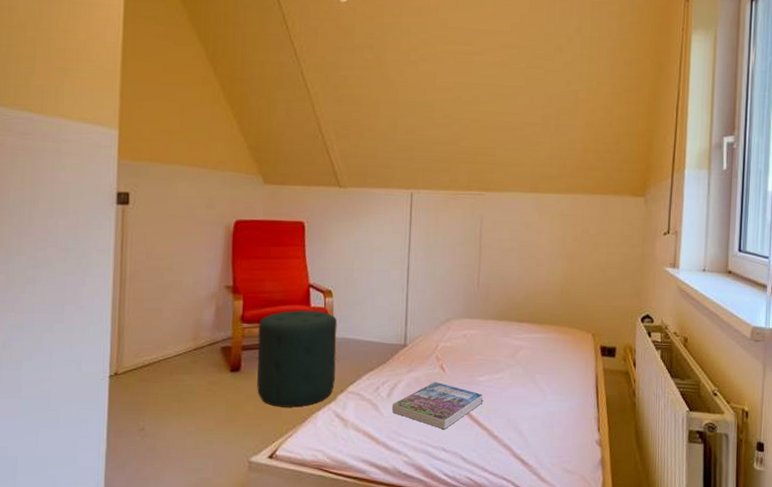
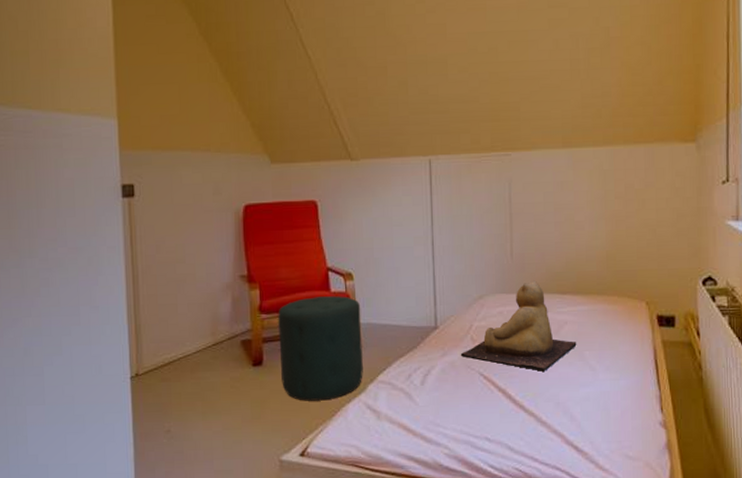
book: present [392,382,483,430] -> none [427,366,526,418]
teddy bear: none [426,309,530,390] -> present [461,281,577,371]

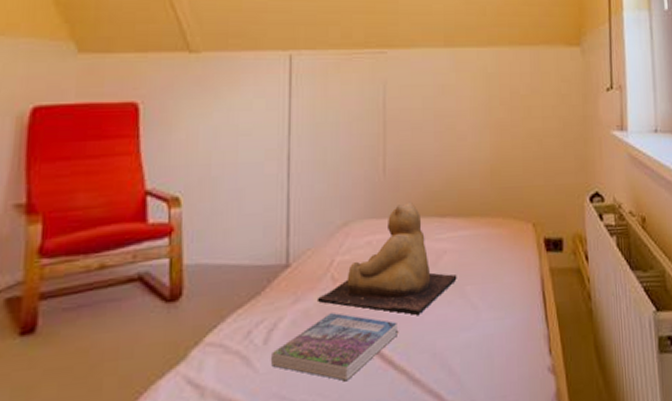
ottoman: present [278,296,363,401] -> none [63,228,188,382]
book: none [427,366,526,418] -> present [271,313,397,382]

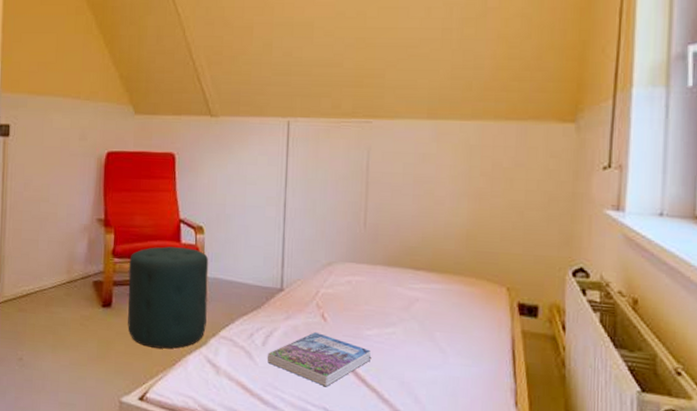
ottoman: none [63,228,188,382] -> present [128,246,209,349]
teddy bear: present [318,202,457,315] -> none [305,253,428,348]

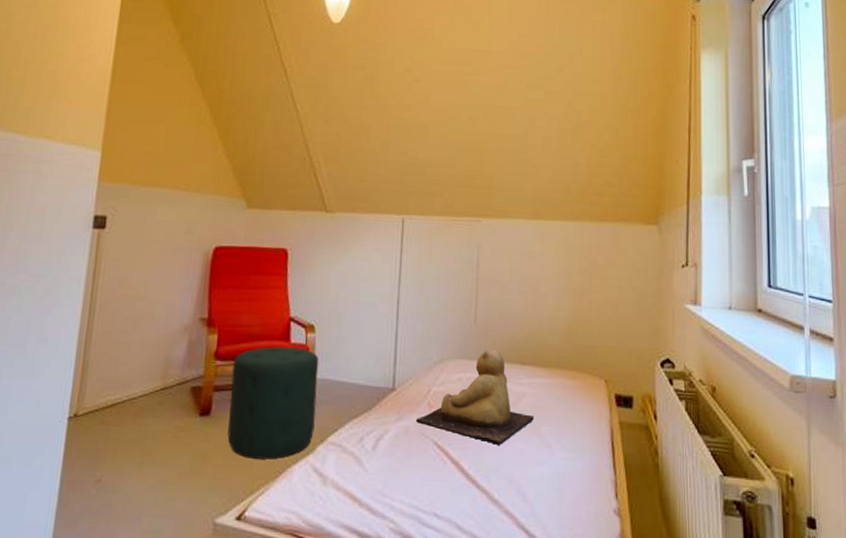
book: present [268,332,371,387] -> none [378,433,481,491]
teddy bear: none [305,253,428,348] -> present [416,349,534,445]

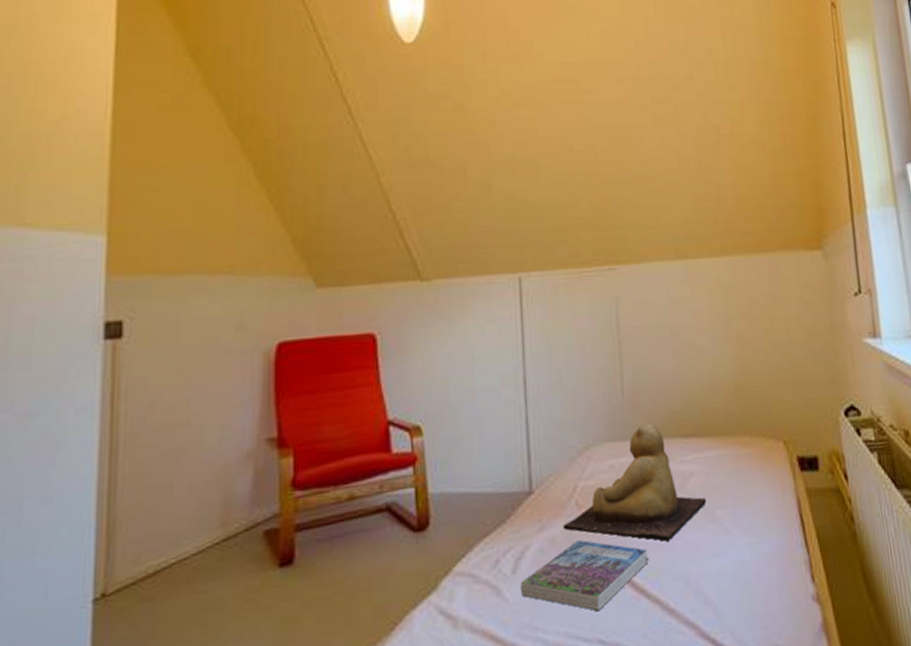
ottoman: present [227,347,319,460] -> none [318,458,435,612]
book: none [378,433,481,491] -> present [521,540,648,612]

